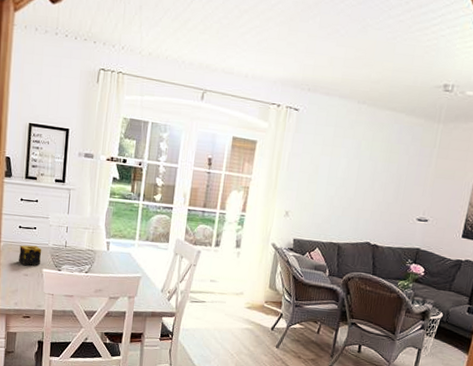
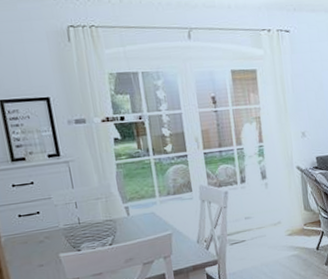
candle: present [19,245,42,266] -> none [25,231,55,257]

